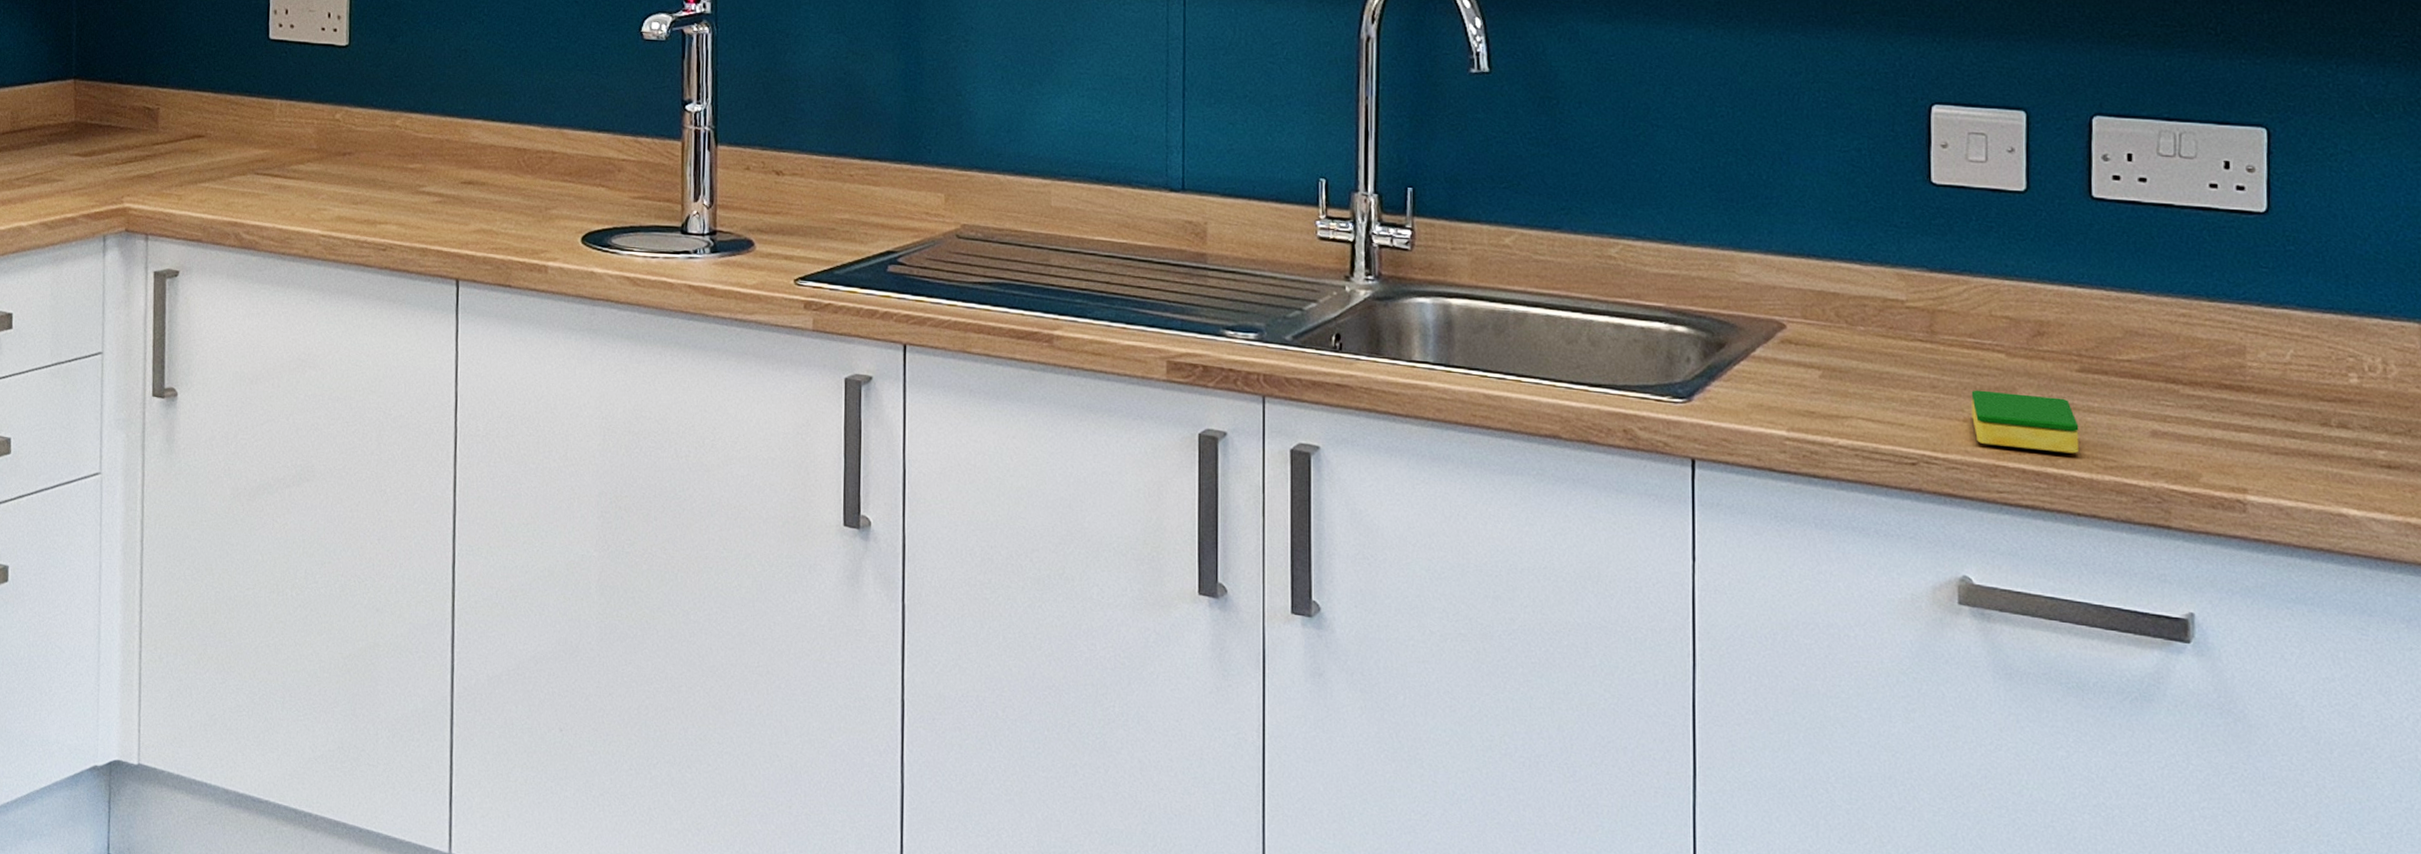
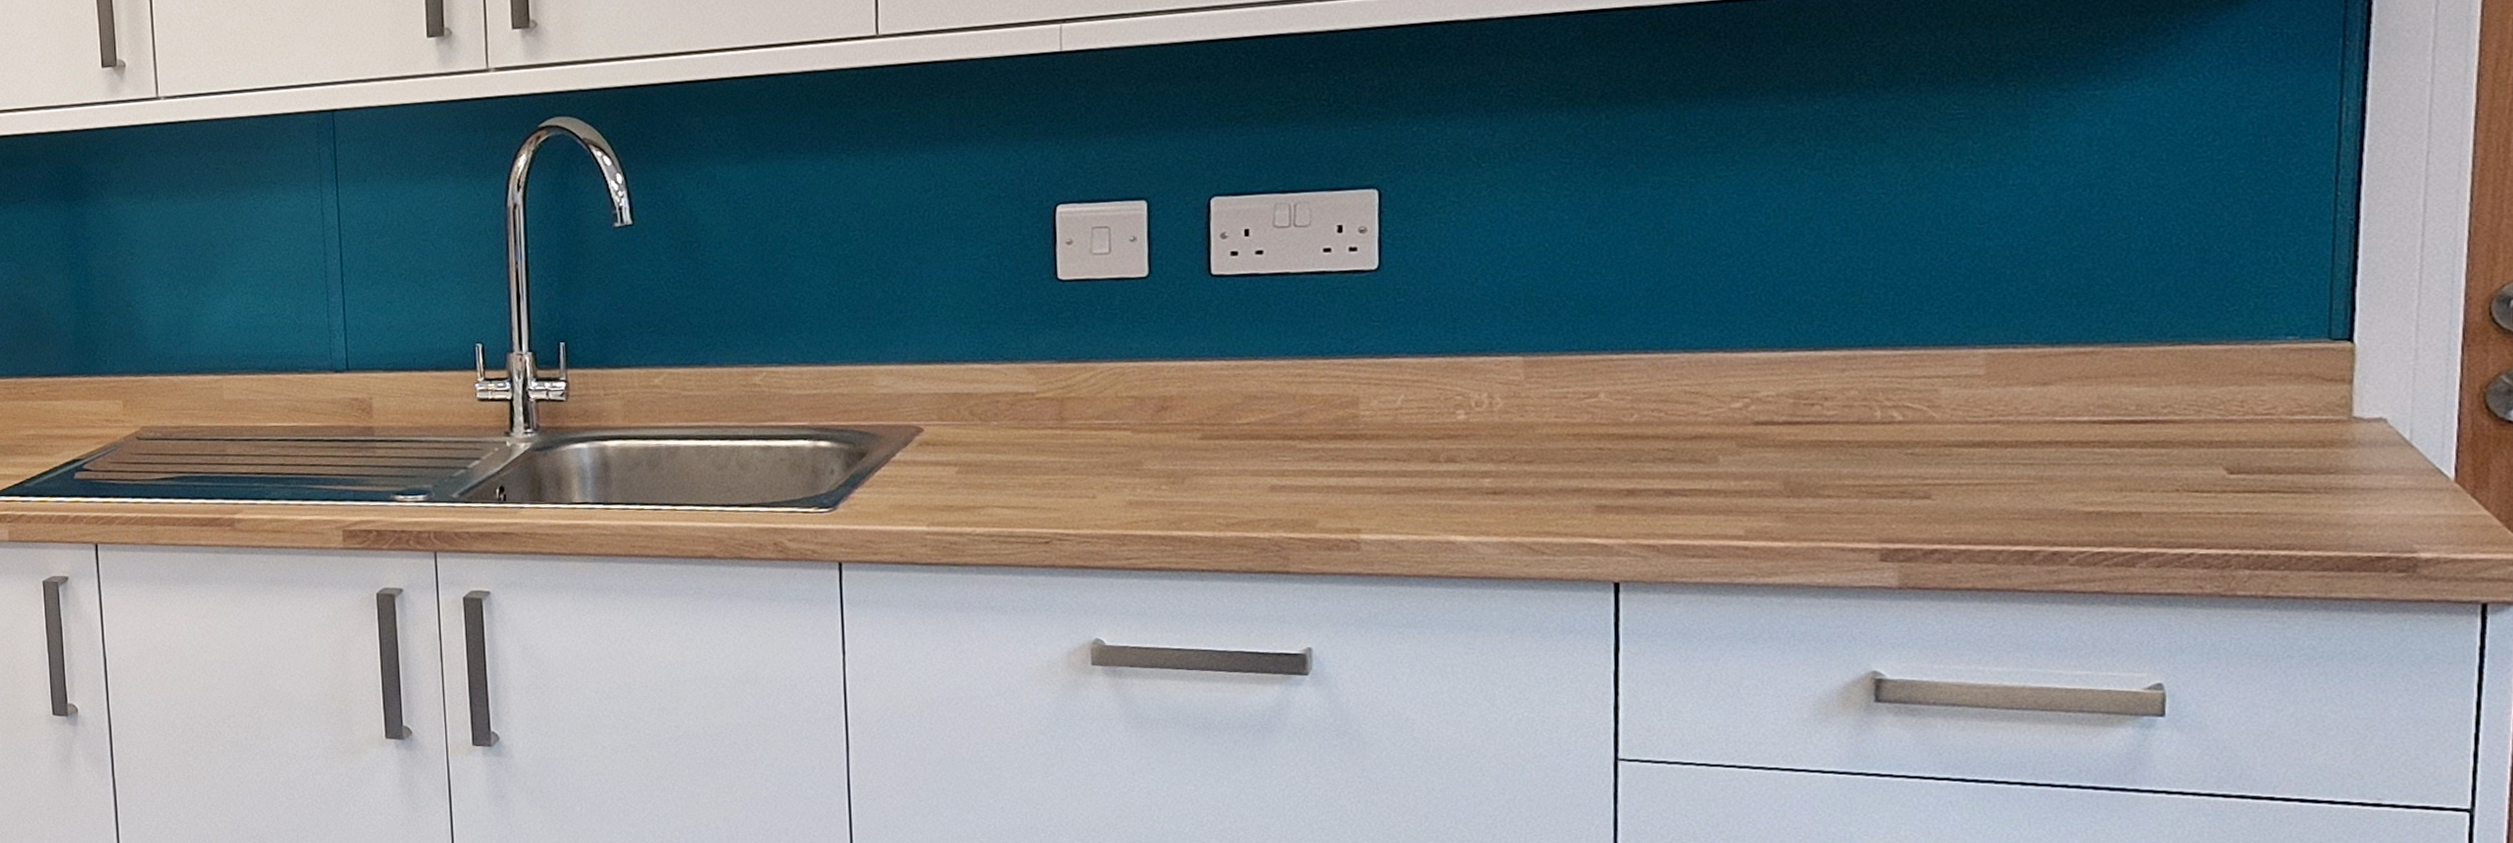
dish sponge: present [1971,390,2080,454] -> none [1100,465,1203,517]

